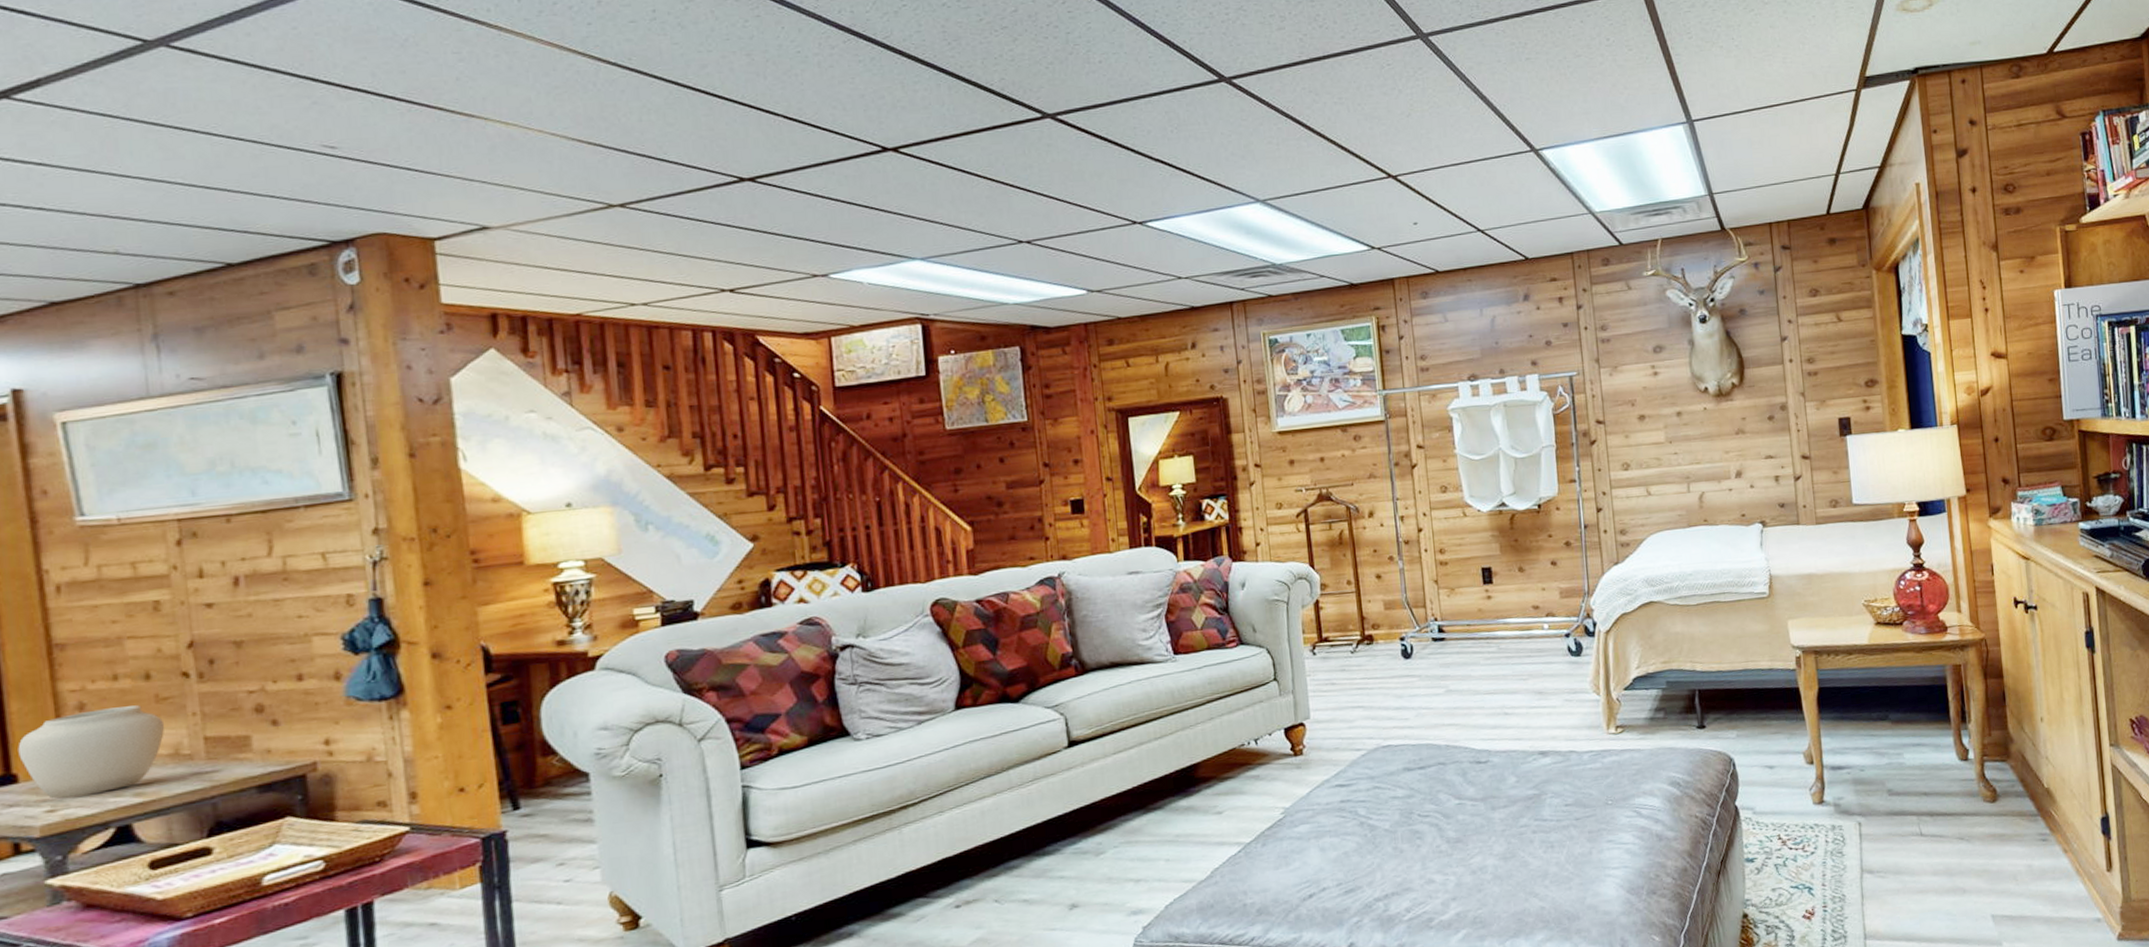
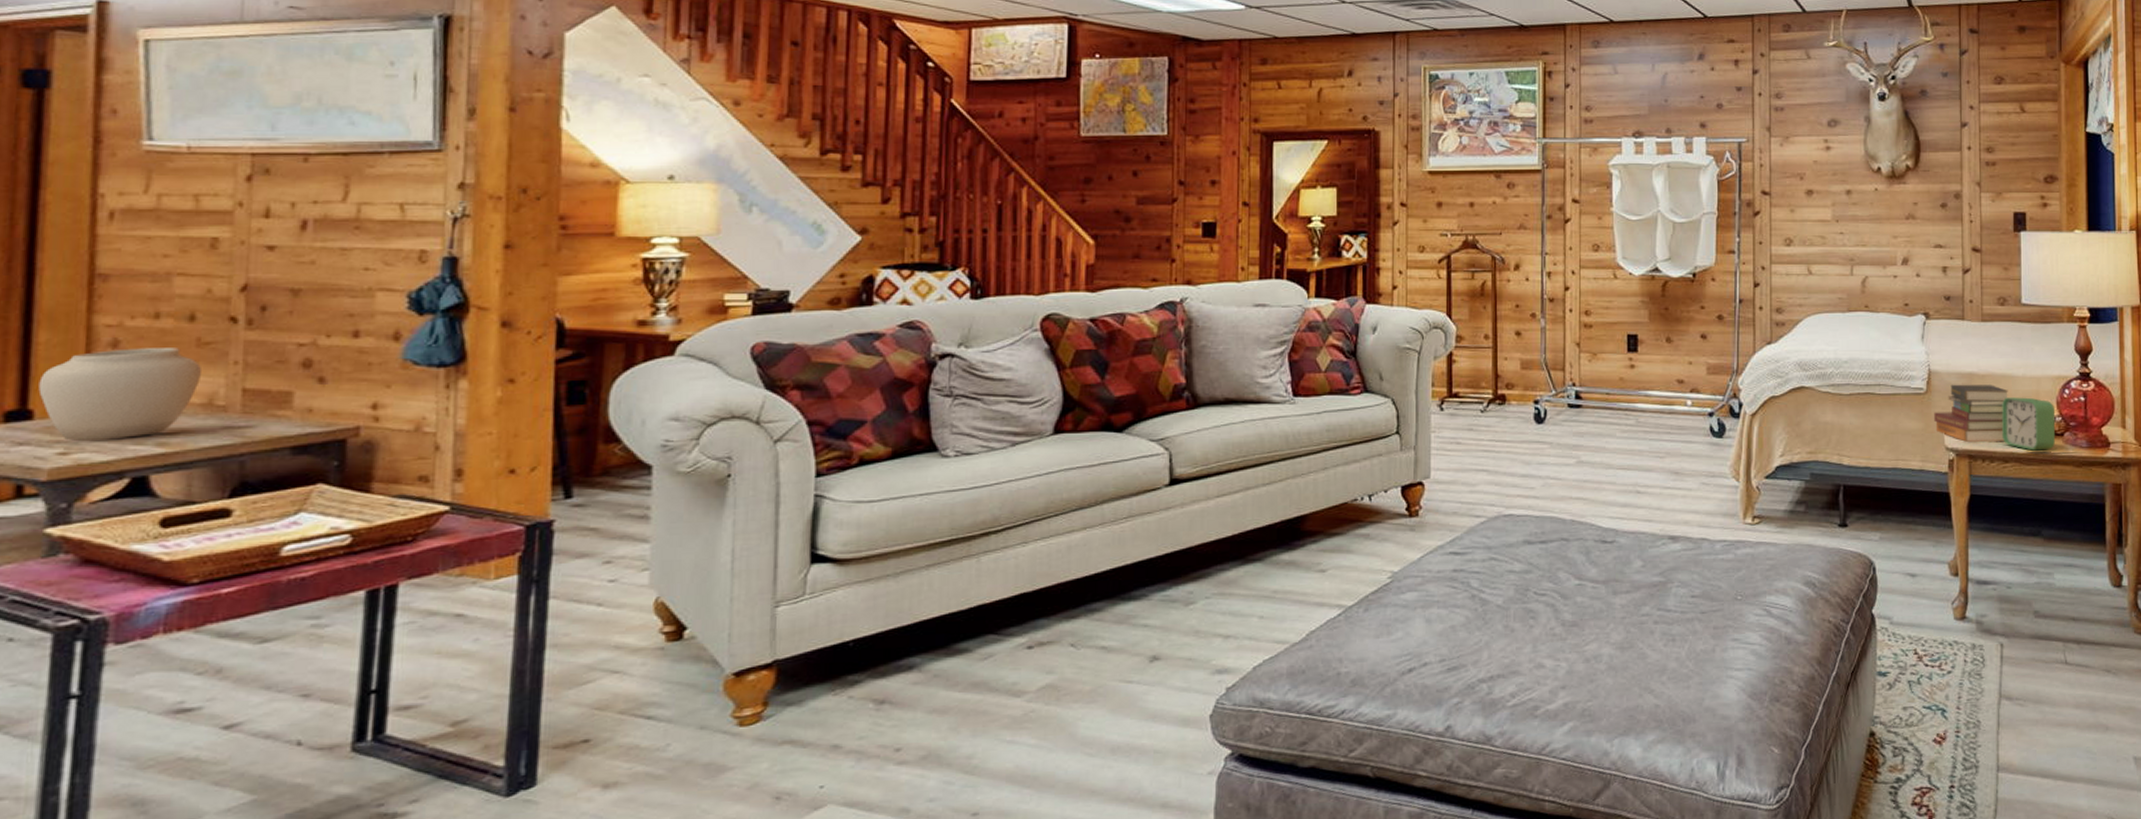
books: none [1778,583,1847,639] -> present [1934,384,2008,442]
alarm clock: none [1842,591,1895,642] -> present [2002,397,2055,451]

